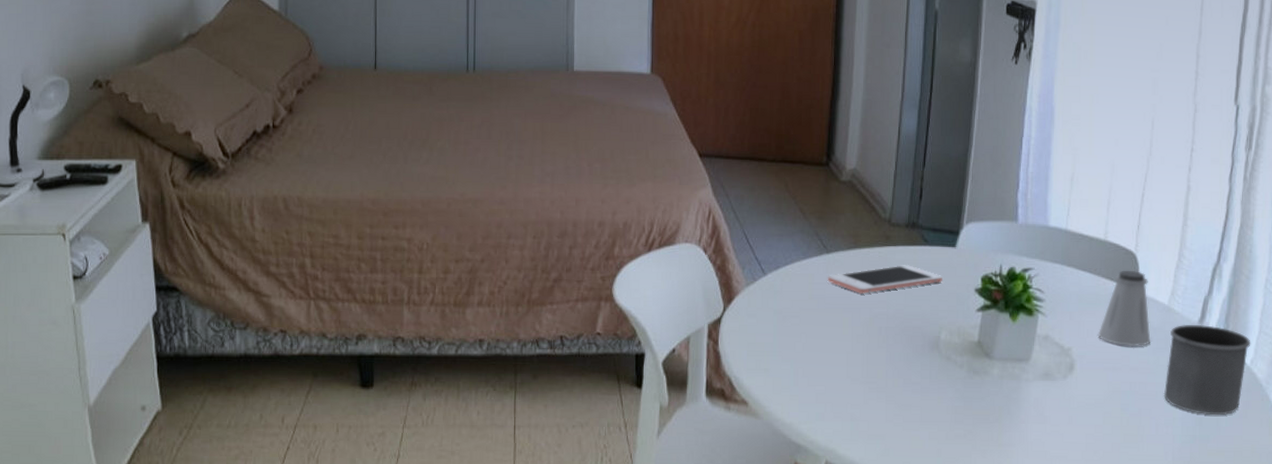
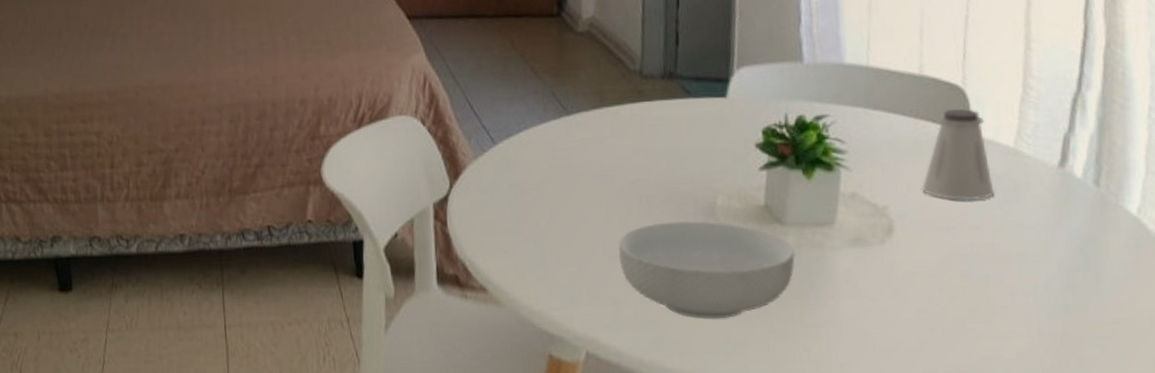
cell phone: present [827,265,942,294] -> none [570,122,713,159]
cereal bowl: none [859,351,999,437] -> present [619,221,796,320]
mug: present [1163,324,1251,416] -> none [1018,168,1136,280]

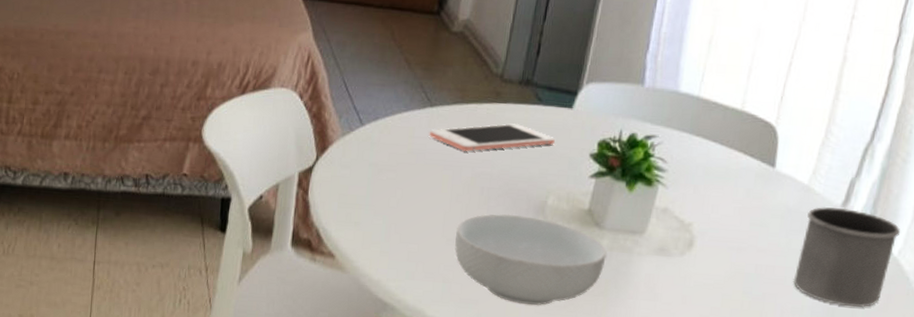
cell phone: none [570,122,713,159] -> present [429,123,555,152]
saltshaker: present [921,108,995,201] -> none [724,144,788,227]
mug: none [1018,168,1136,280] -> present [793,207,901,307]

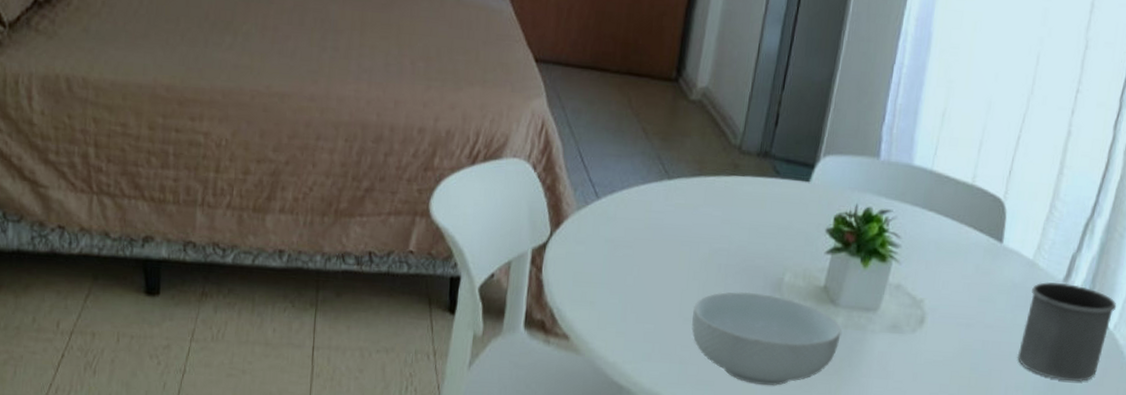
cell phone: present [429,123,555,152] -> none [666,197,792,227]

